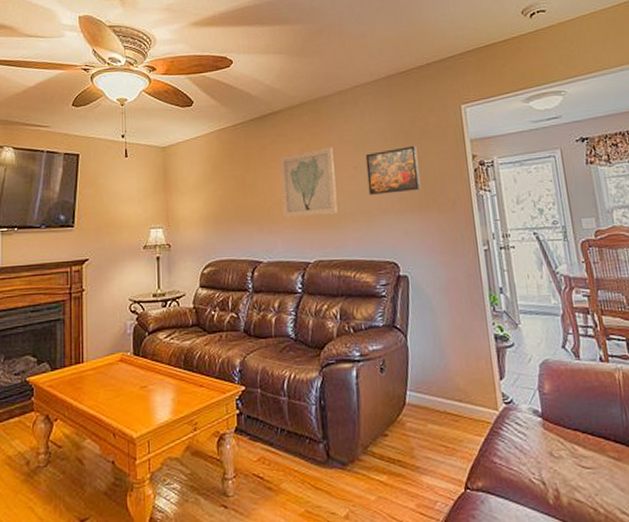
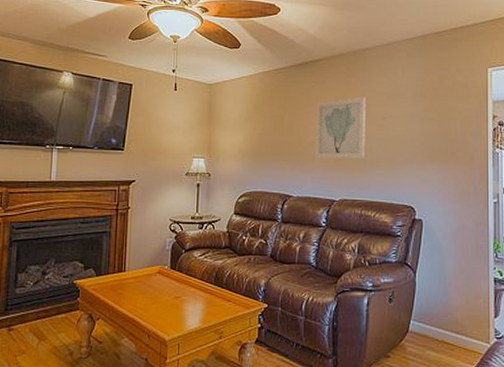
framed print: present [365,146,421,195] -> none [395,103,443,144]

